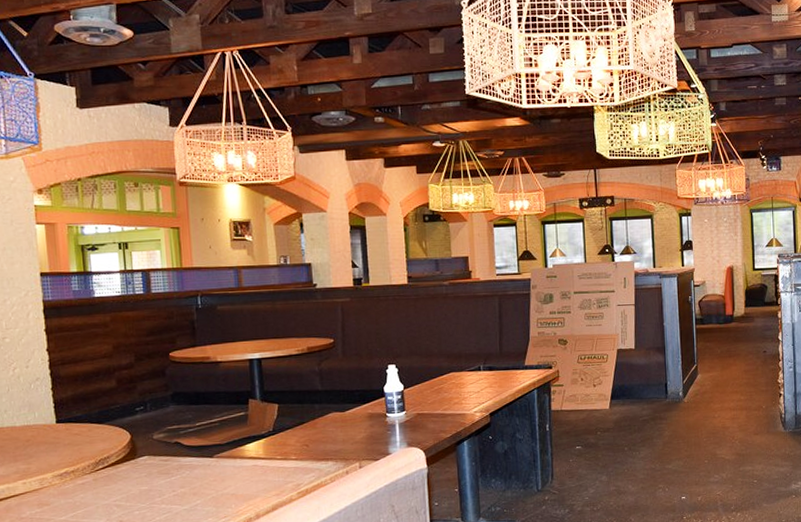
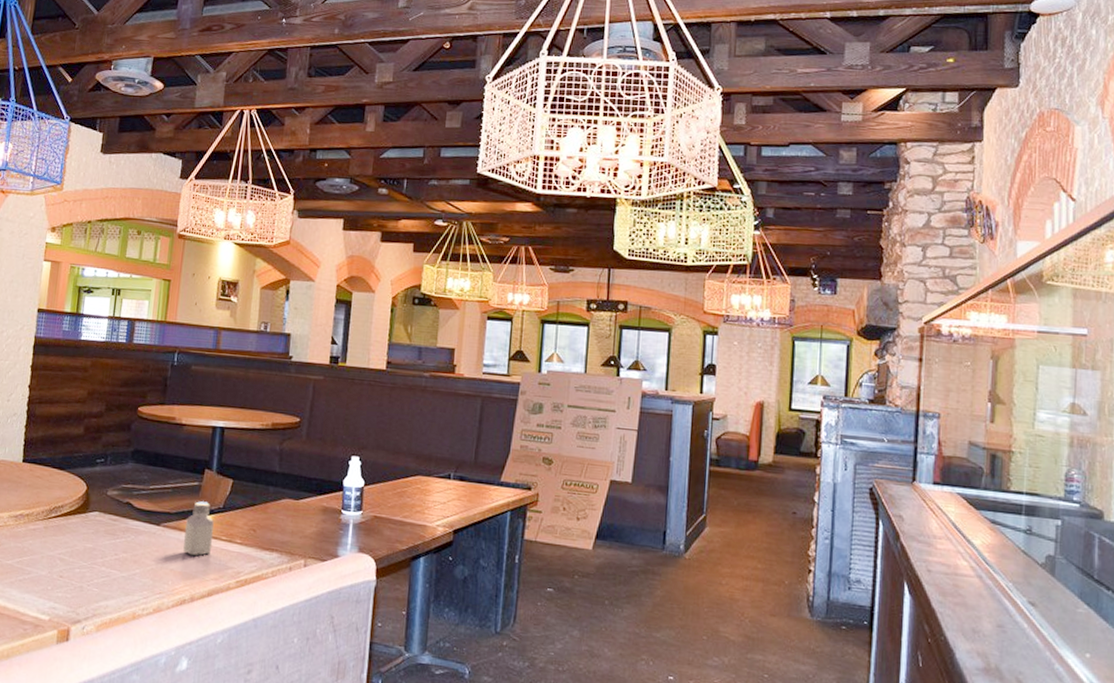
saltshaker: none [238,428,269,479] -> present [183,501,215,556]

